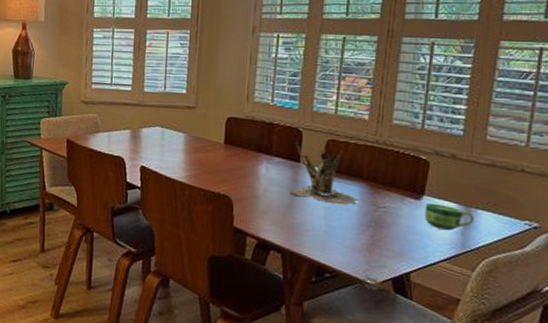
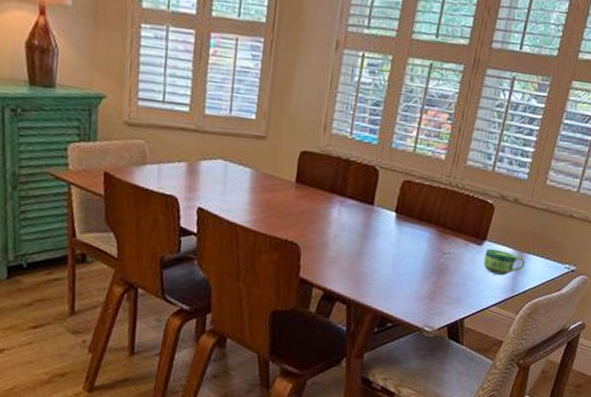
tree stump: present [289,141,363,205] -> none [360,181,431,252]

